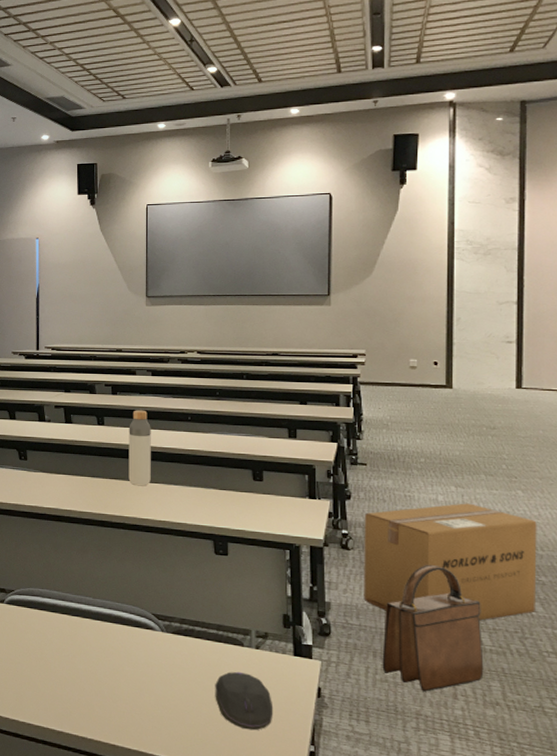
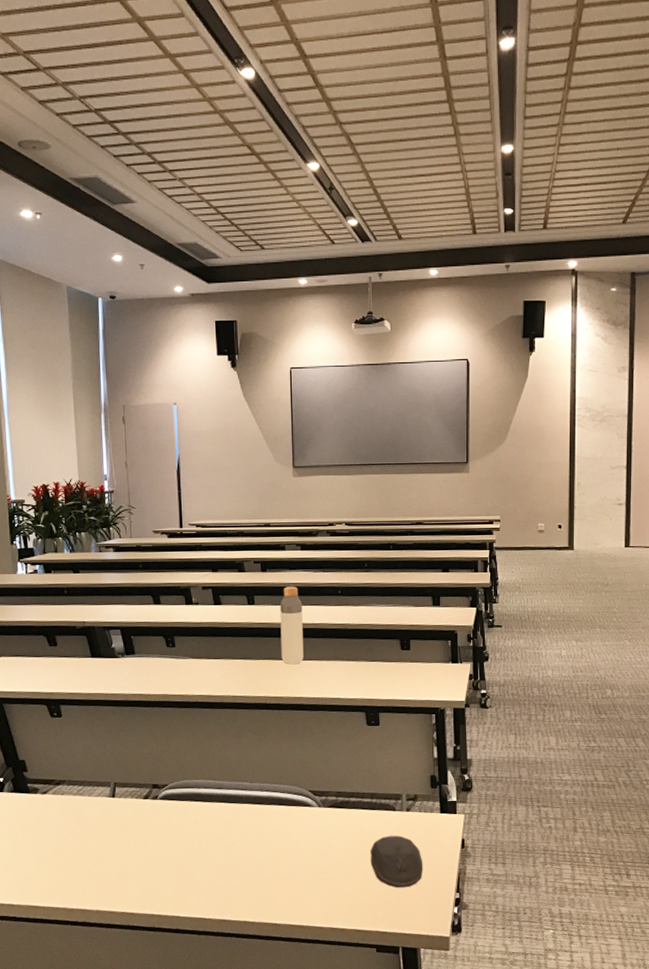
box: present [364,503,537,621] -> none [500,655,640,761]
handbag: present [382,564,484,692] -> none [516,714,598,829]

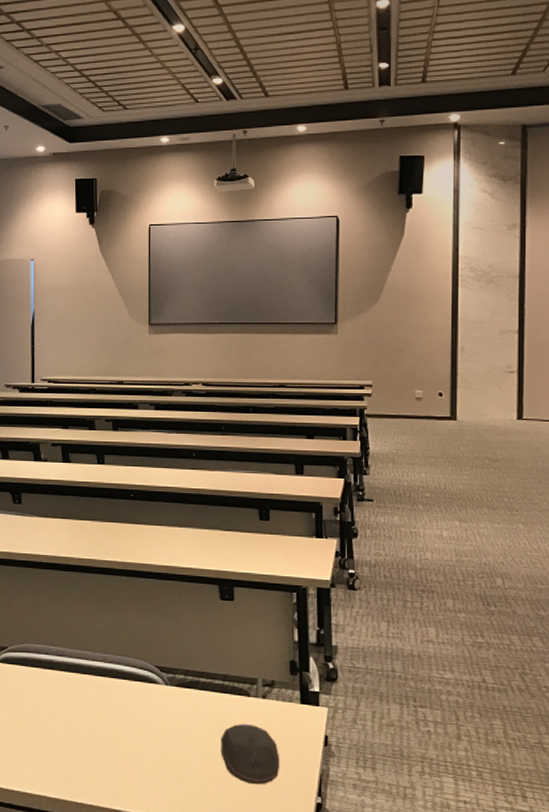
bottle: present [280,586,304,665] -> none [130,447,154,529]

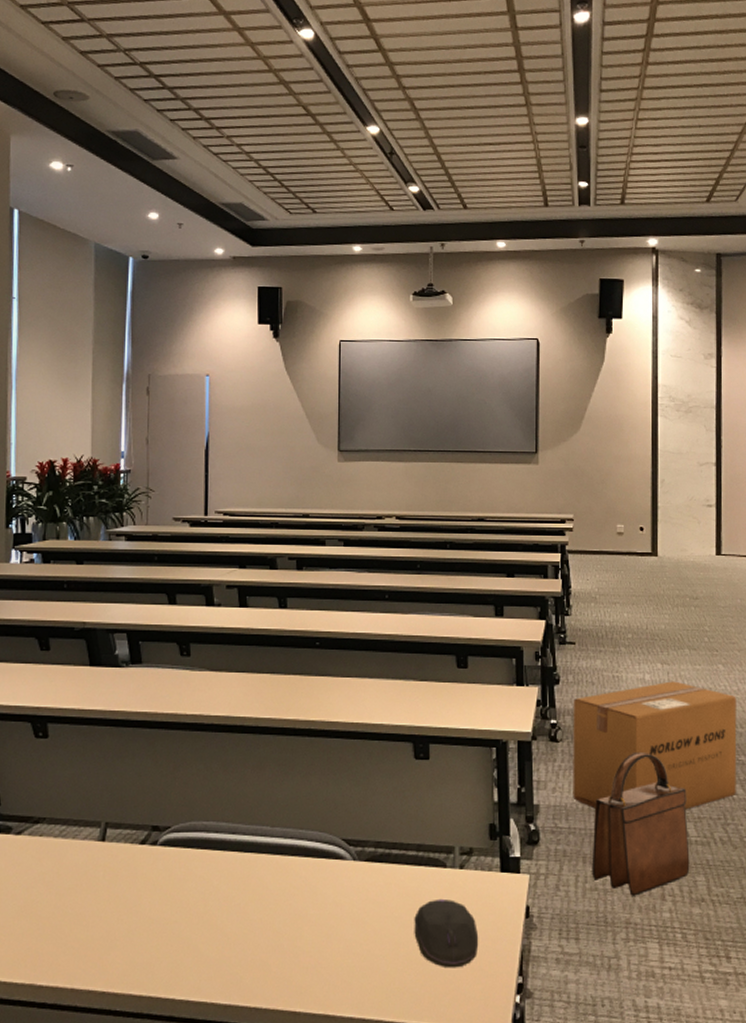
box: none [370,538,537,658] -> present [573,681,737,810]
handbag: none [388,602,486,734] -> present [592,751,690,896]

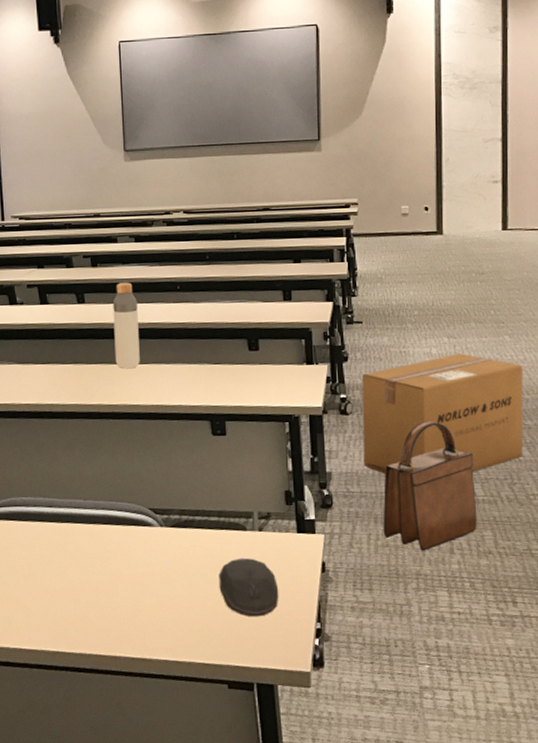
bottle: none [315,588,343,682] -> present [112,282,140,369]

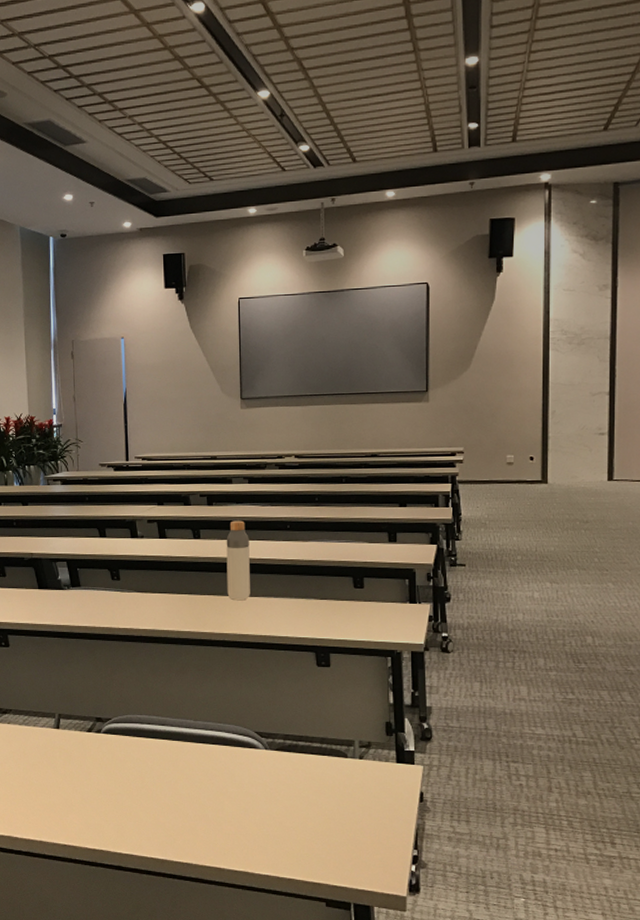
computer mouse: present [219,557,279,617] -> none [320,783,378,840]
box: present [361,353,523,474] -> none [463,598,626,714]
handbag: present [383,420,477,551] -> none [481,661,576,787]

